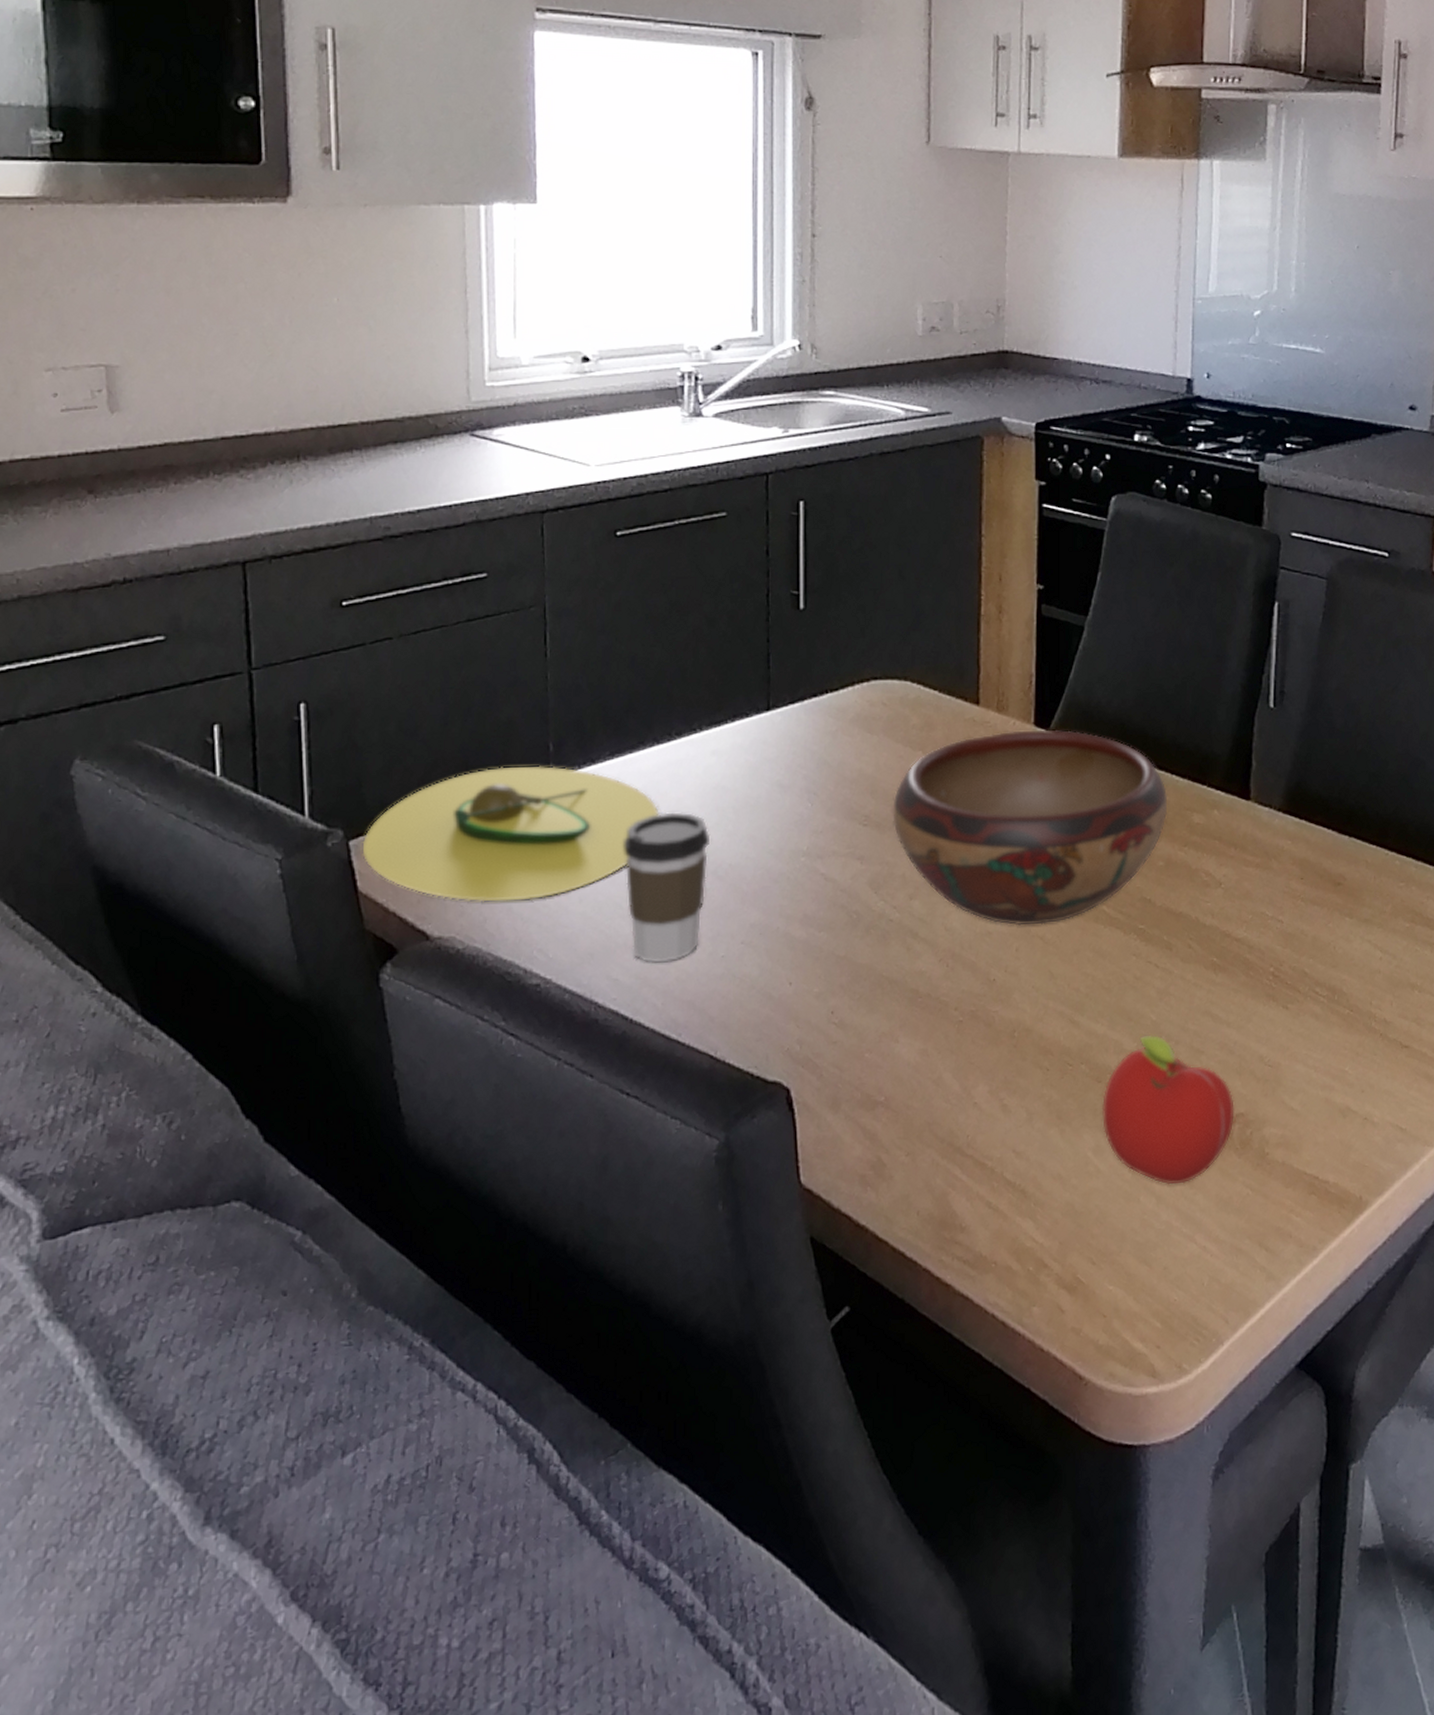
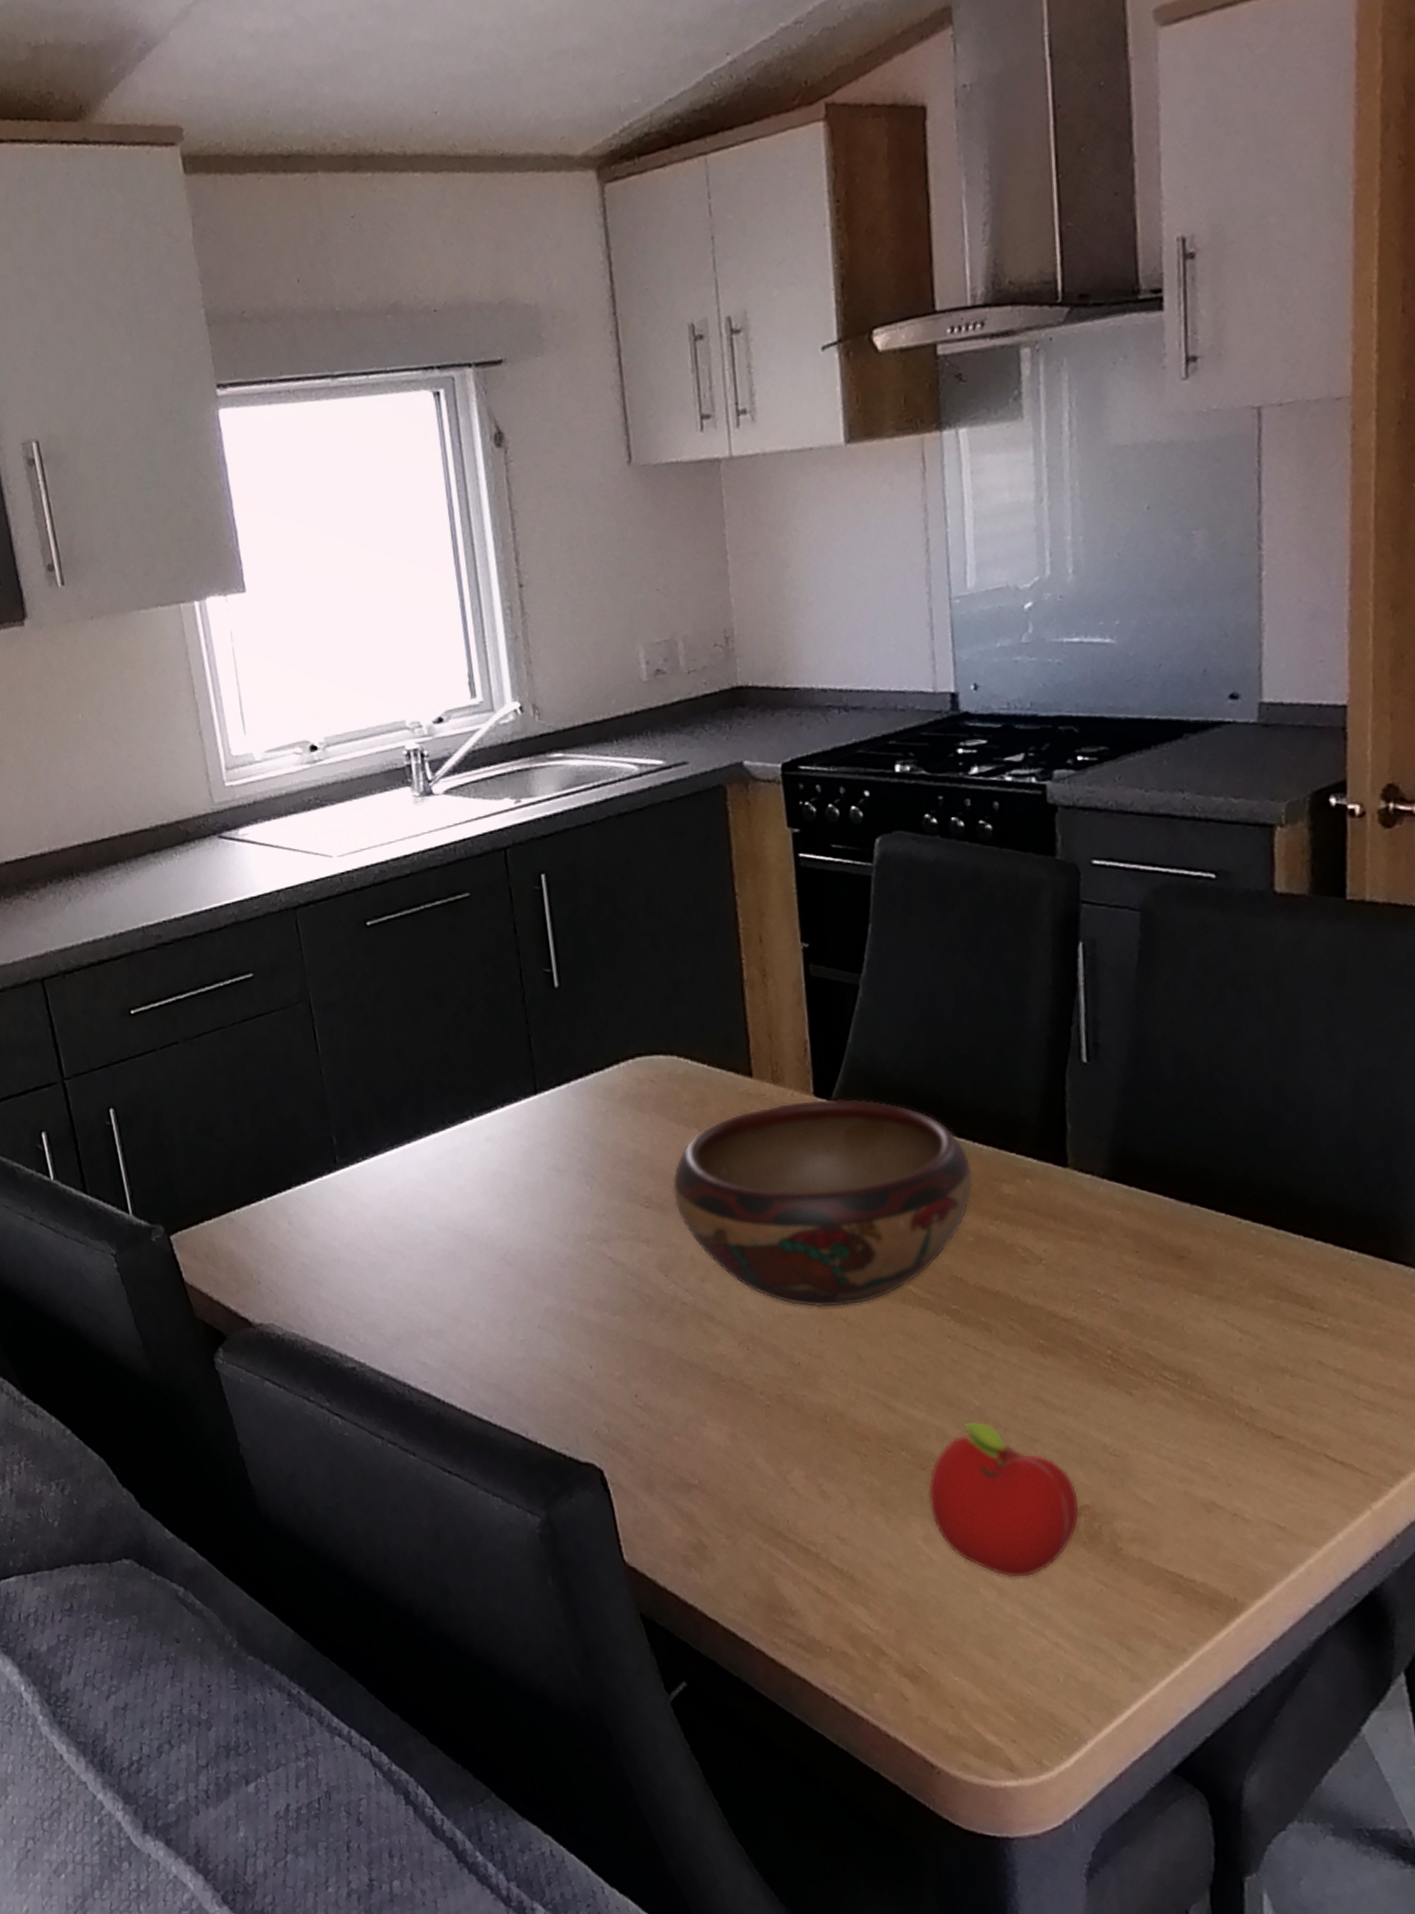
avocado: present [362,765,661,902] -> none [181,1158,445,1291]
coffee cup: present [624,812,711,963] -> none [414,1199,498,1348]

